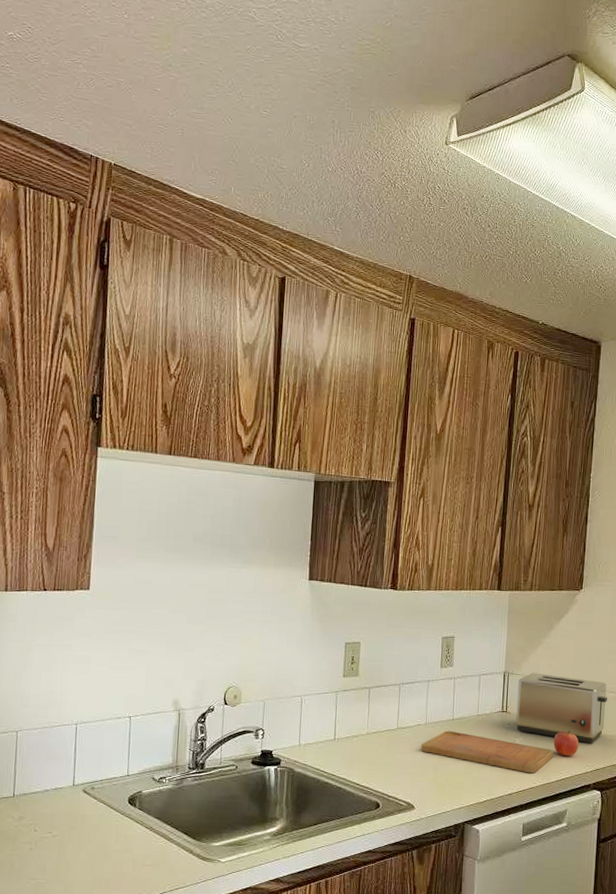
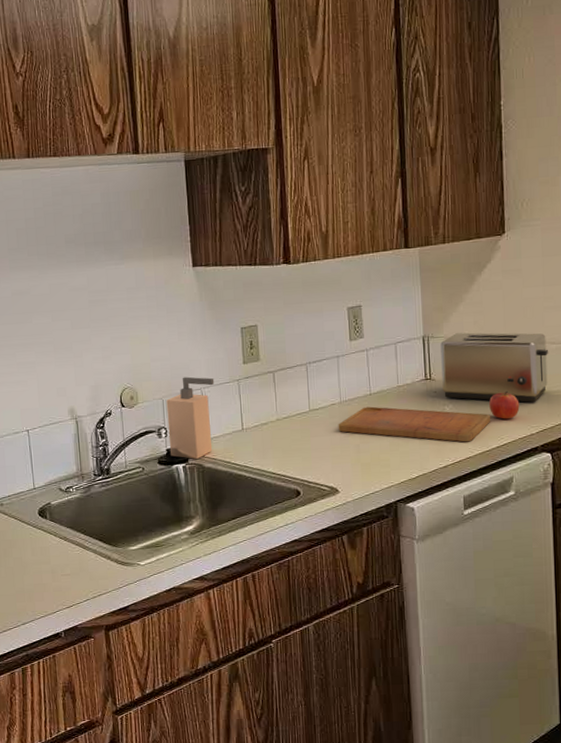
soap dispenser: none [264,682,315,763] -> present [166,376,215,459]

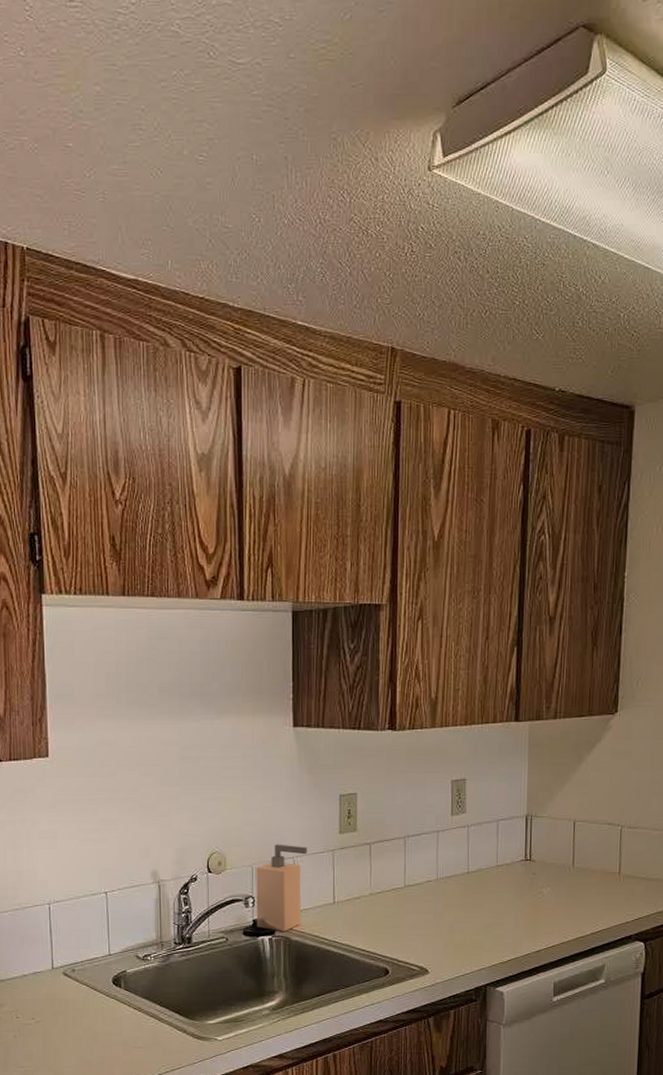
cutting board: present [338,406,491,442] -> none [432,885,588,927]
toaster: present [440,332,549,403] -> none [542,813,651,889]
fruit: present [489,390,520,420] -> none [587,876,618,906]

